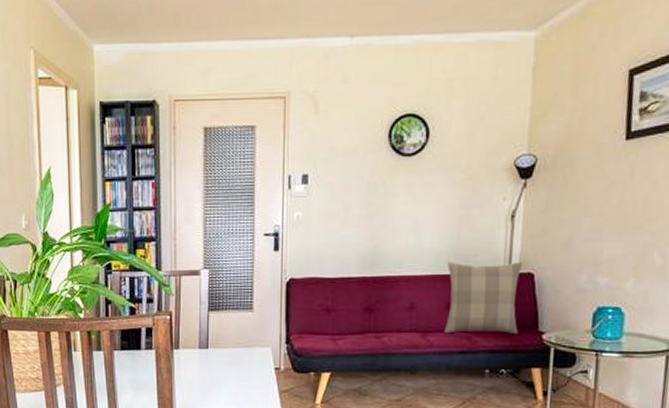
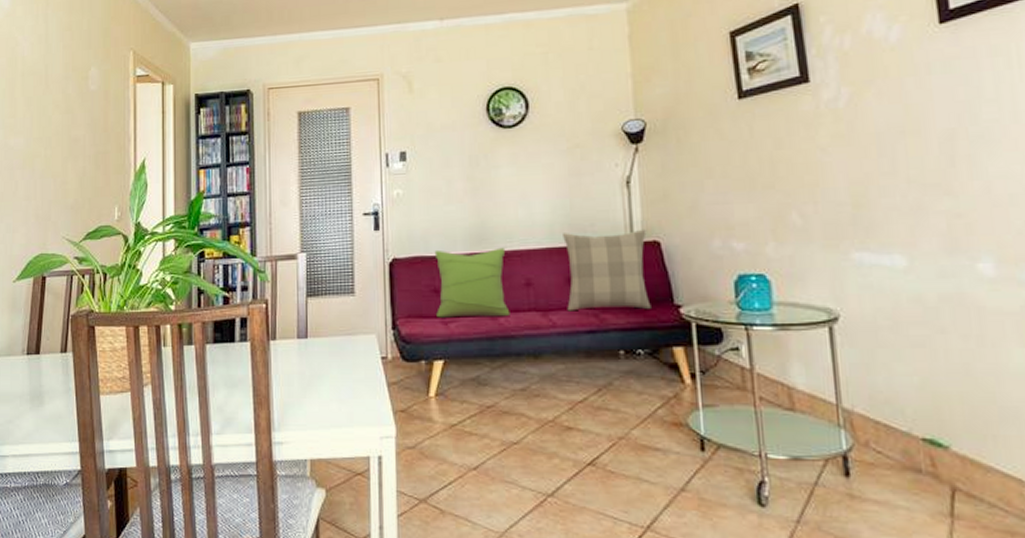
pillow: none [327,272,395,336] -> present [434,247,510,318]

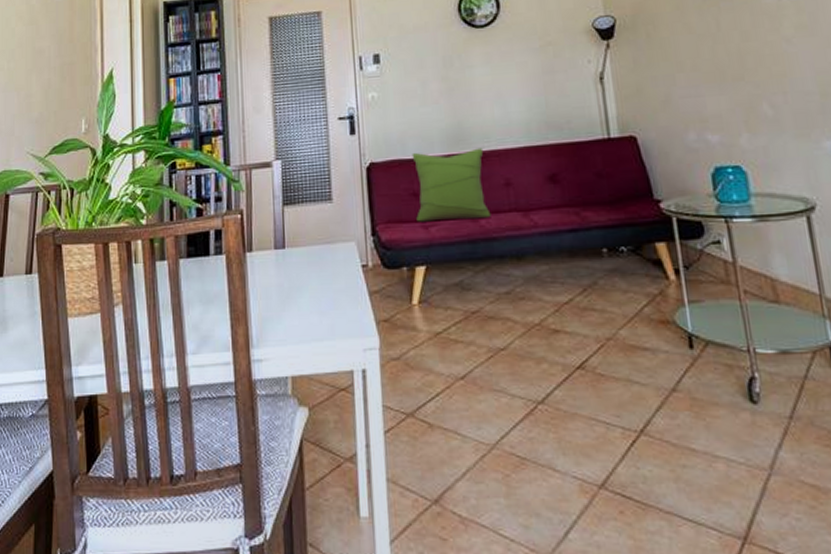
pillow: present [563,229,651,312] -> none [540,124,632,211]

